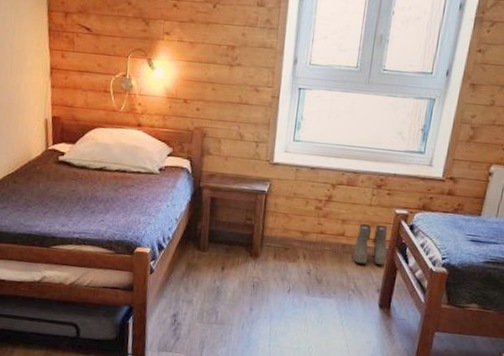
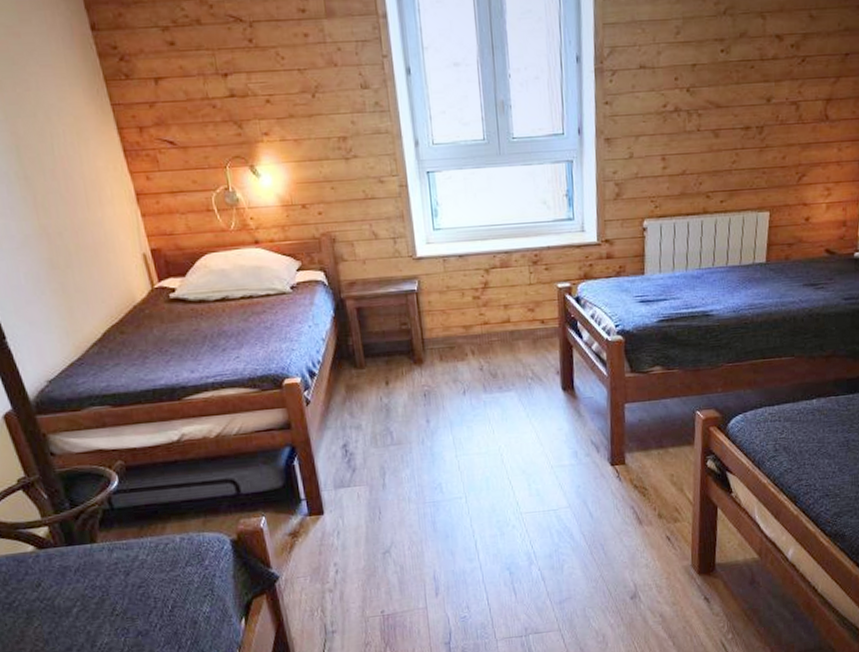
boots: present [353,224,388,265] -> none [523,302,561,349]

